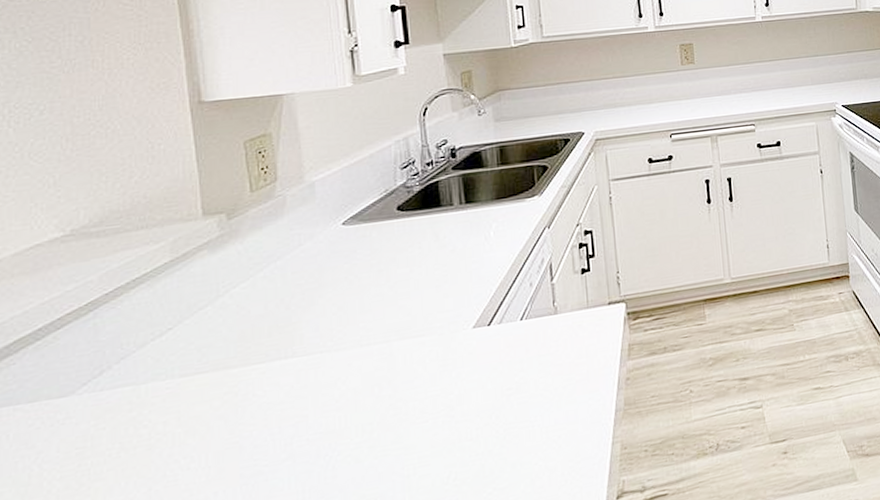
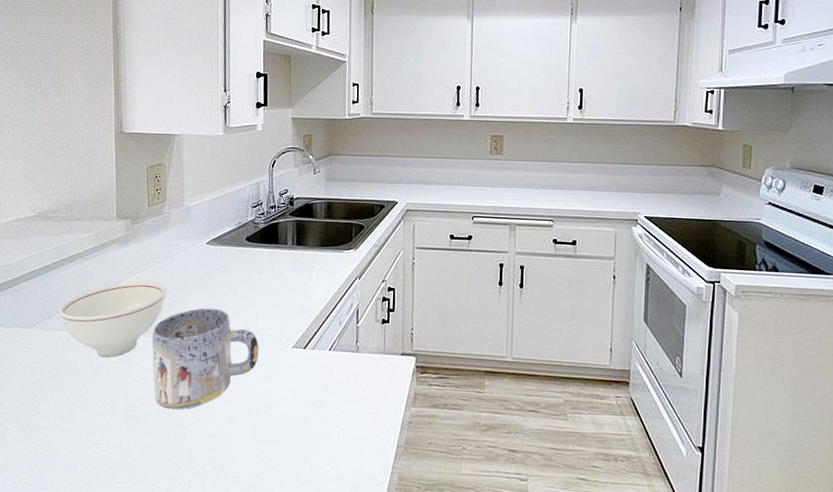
bowl: none [117,288,290,407] -> present [58,281,167,358]
mug: none [272,302,429,450] -> present [152,308,259,410]

